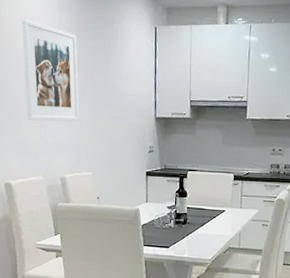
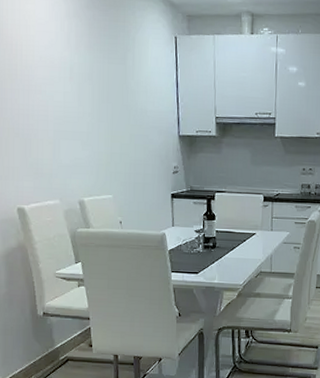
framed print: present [21,19,80,122] -> none [26,26,96,140]

